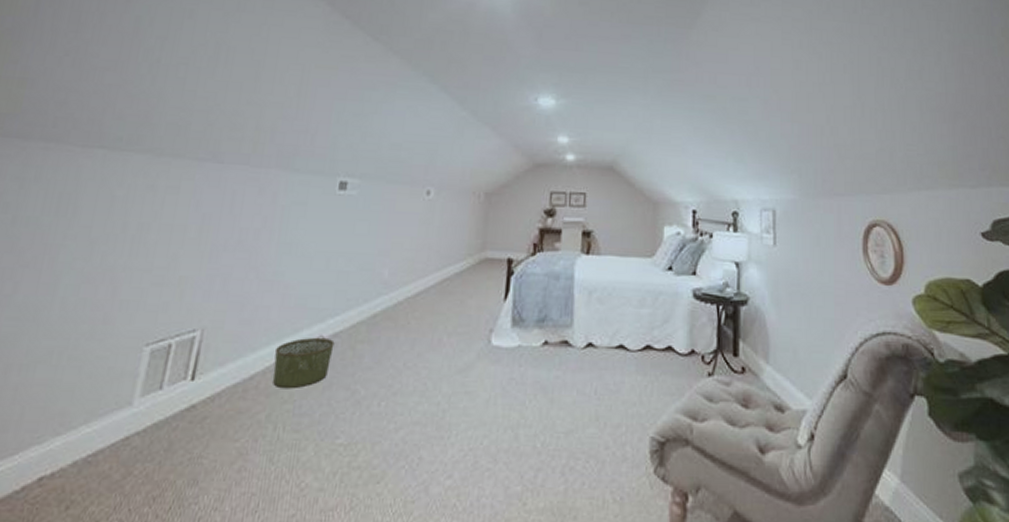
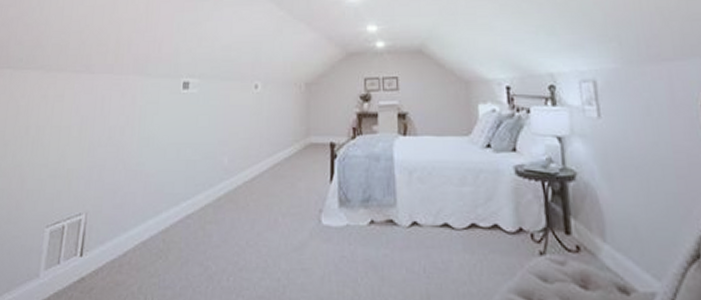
basket: present [272,335,335,389] -> none [141,217,188,265]

